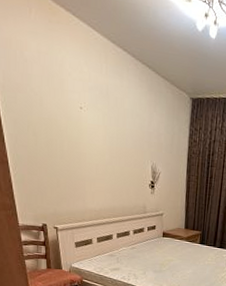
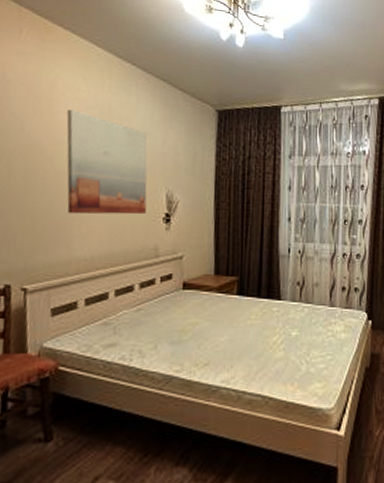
wall art: none [74,89,138,180] -> present [66,110,148,215]

